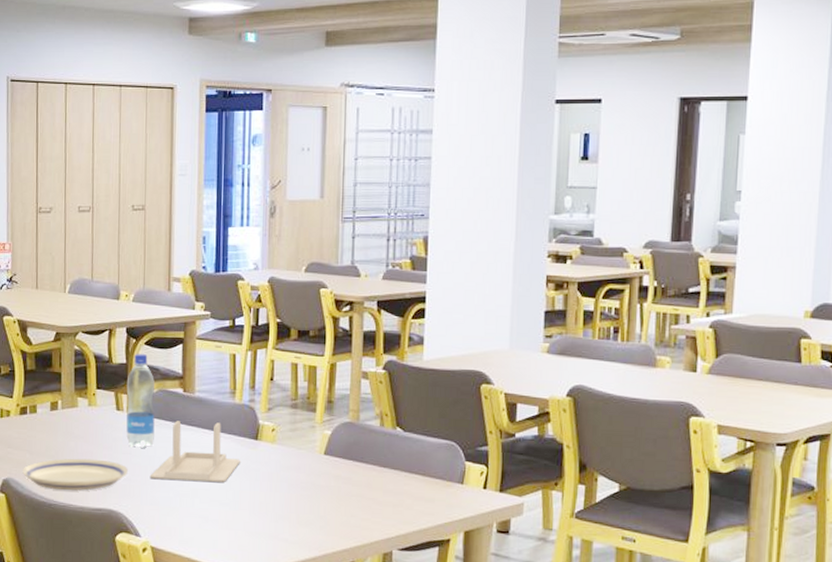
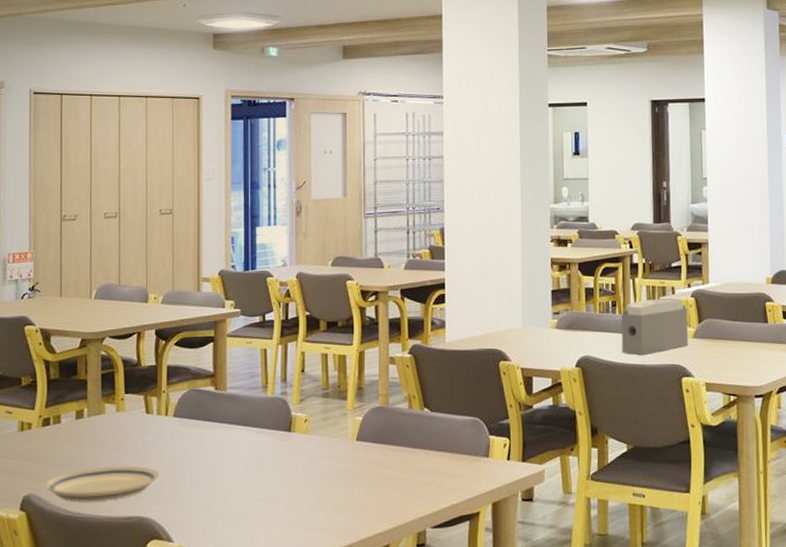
bottle: present [126,354,155,448] -> none [156,355,186,450]
napkin holder: present [149,421,240,482] -> none [182,418,274,480]
battery: none [621,328,704,389] -> present [621,299,689,355]

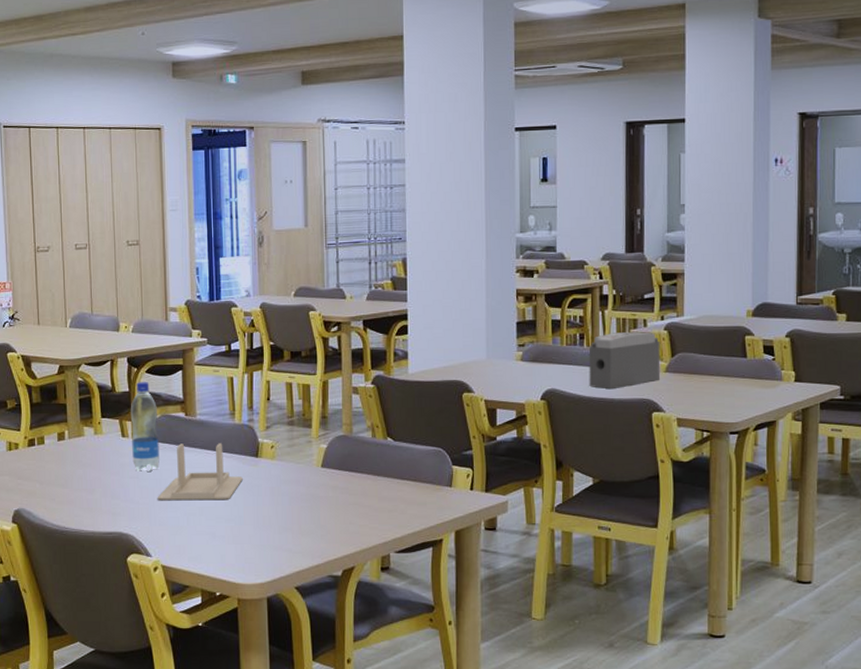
plate: present [45,465,160,502] -> none [33,485,137,517]
bottle: none [156,355,186,450] -> present [130,382,160,471]
napkin holder: none [182,418,274,480] -> present [157,443,243,500]

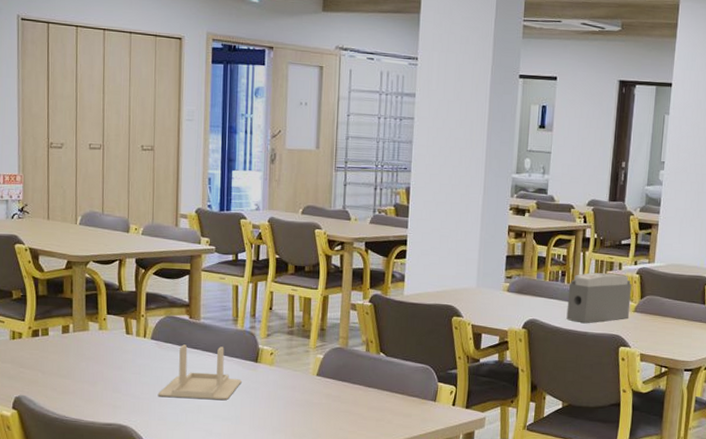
bottle: present [130,382,160,471] -> none [135,283,163,369]

